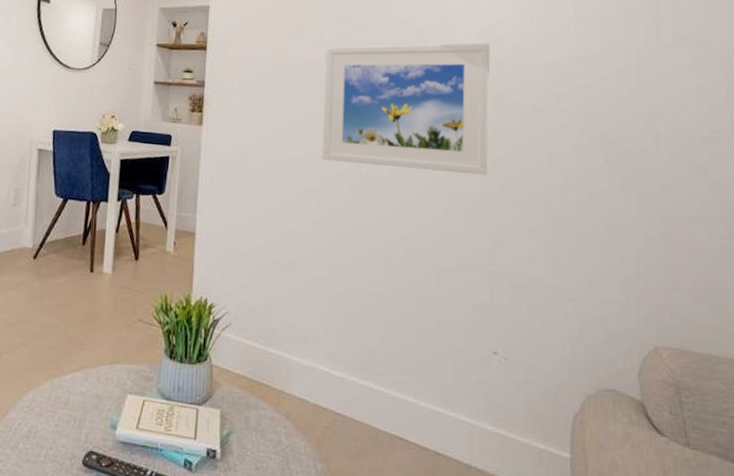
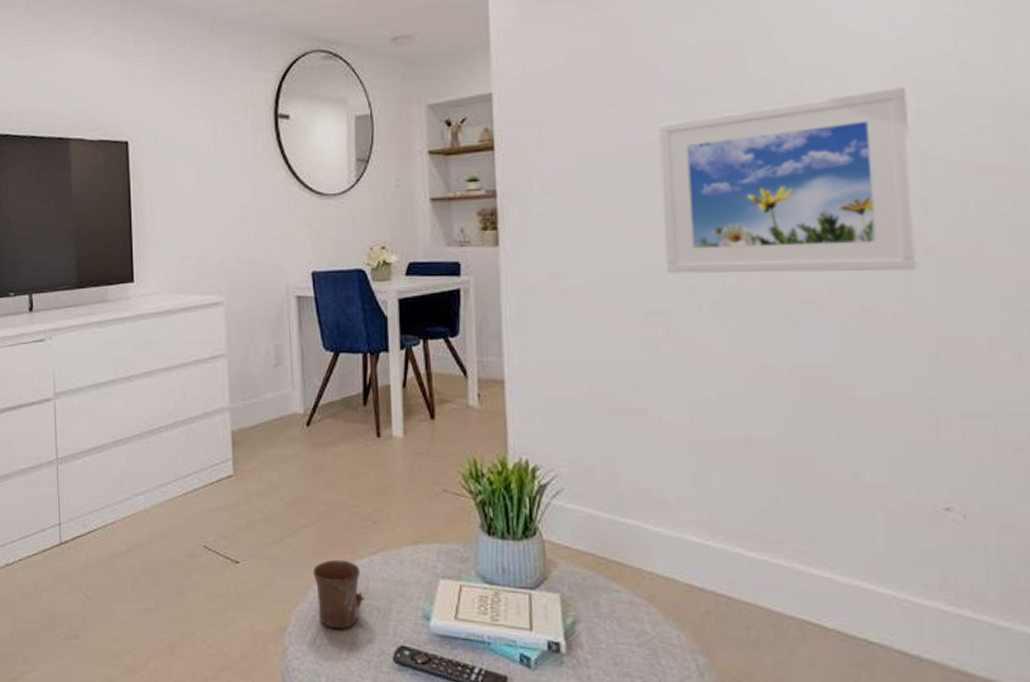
mug: none [23,375,64,436] -> present [312,559,365,630]

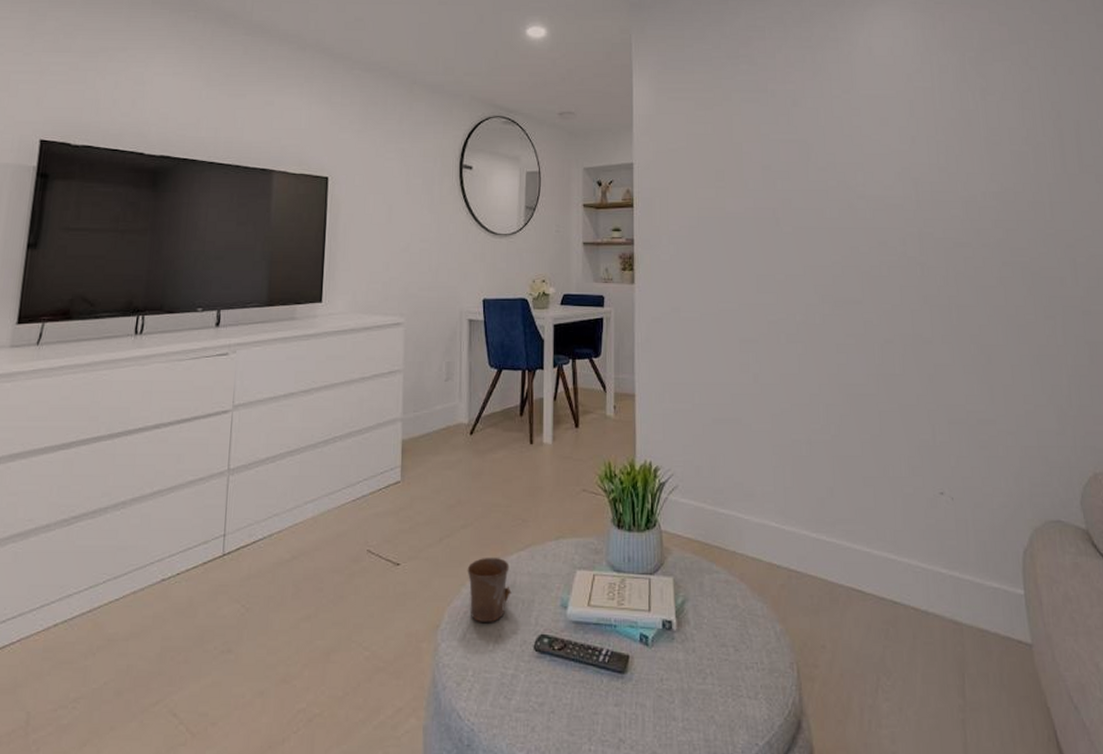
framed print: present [658,87,918,274] -> none [751,183,919,314]

